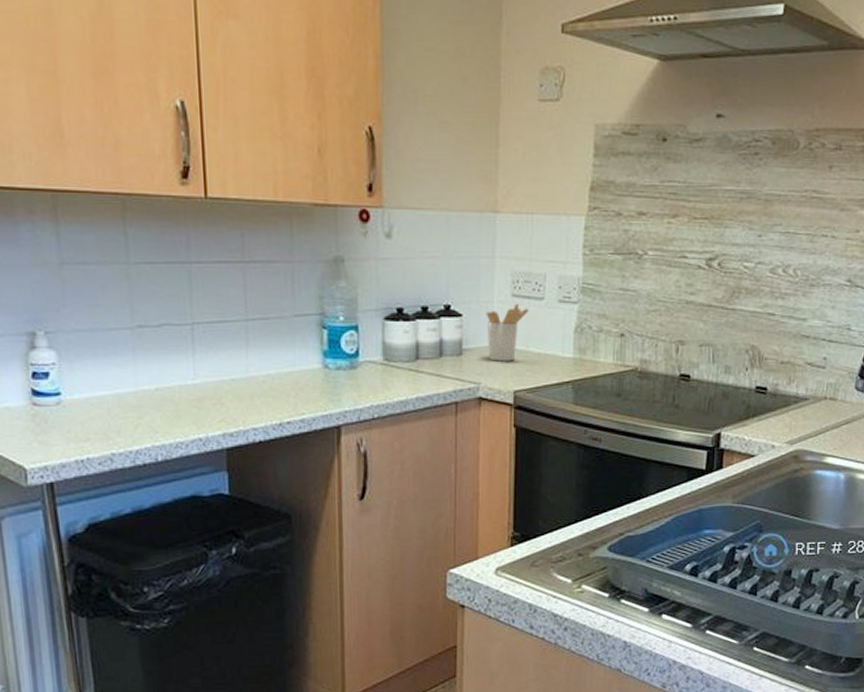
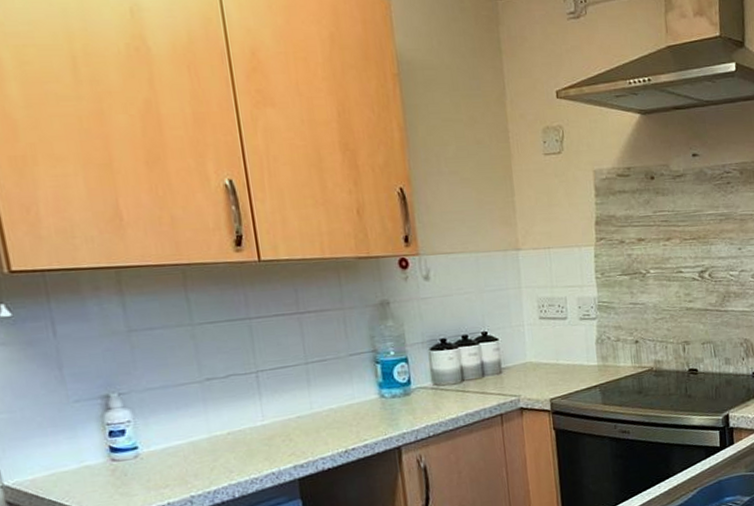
utensil holder: present [486,303,529,361] -> none [518,324,555,376]

